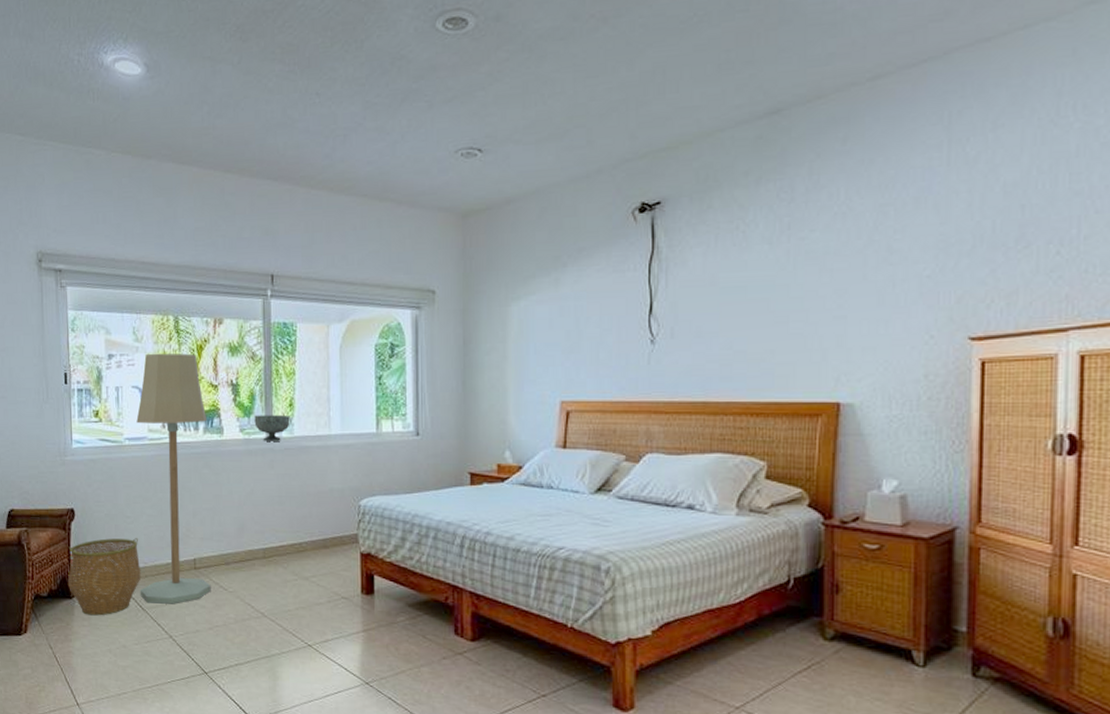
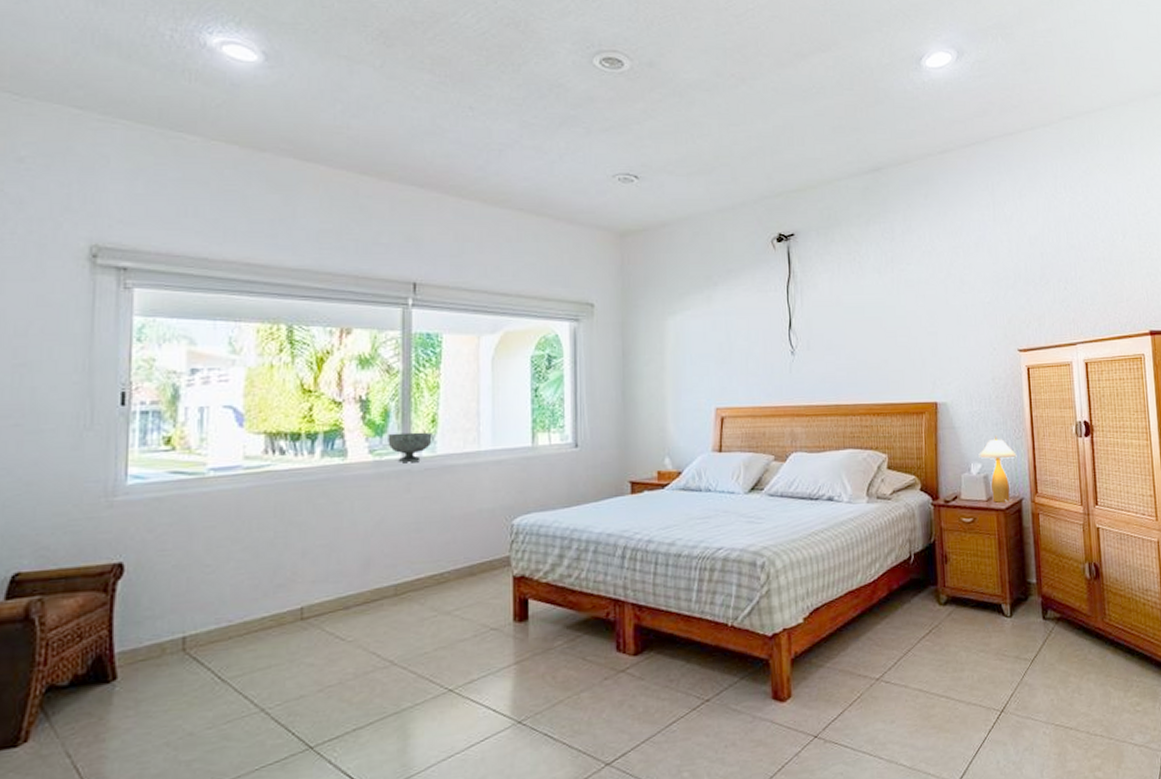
basket: present [67,538,141,616] -> none [104,591,223,702]
floor lamp: present [136,353,211,604] -> none [219,366,327,672]
table lamp: none [895,447,953,532] -> present [979,435,1017,504]

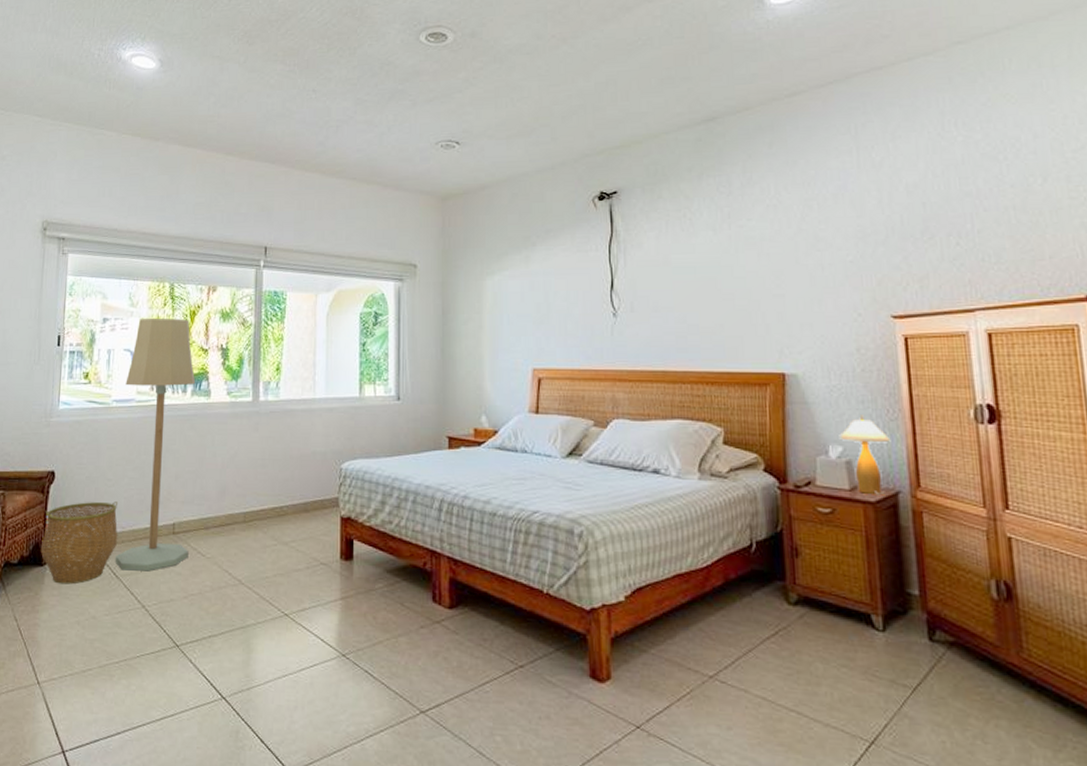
basket: none [104,591,223,702] -> present [40,502,118,584]
floor lamp: none [219,366,327,672] -> present [115,317,196,571]
decorative bowl: present [388,432,432,462] -> none [242,378,277,404]

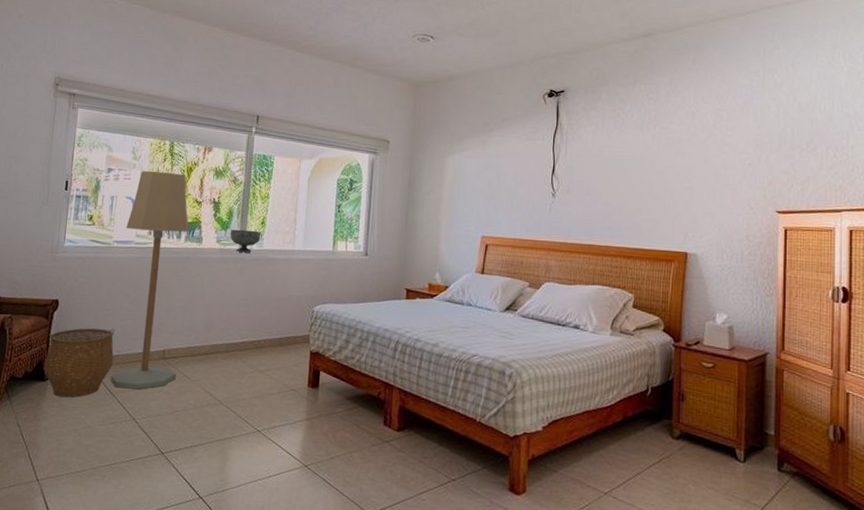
decorative bowl: none [242,378,277,404] -> present [230,229,261,253]
table lamp: present [839,415,891,496] -> none [725,290,765,356]

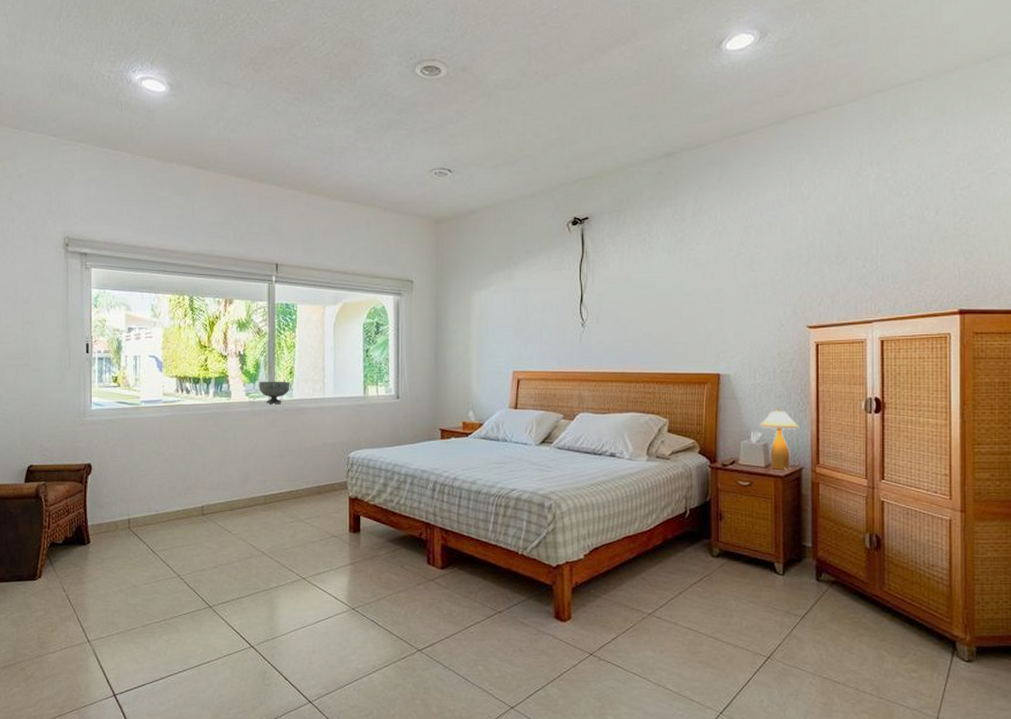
basket: present [43,328,114,398] -> none [82,489,153,560]
floor lamp: present [110,170,190,390] -> none [151,327,217,547]
table lamp: none [725,290,765,356] -> present [759,407,799,471]

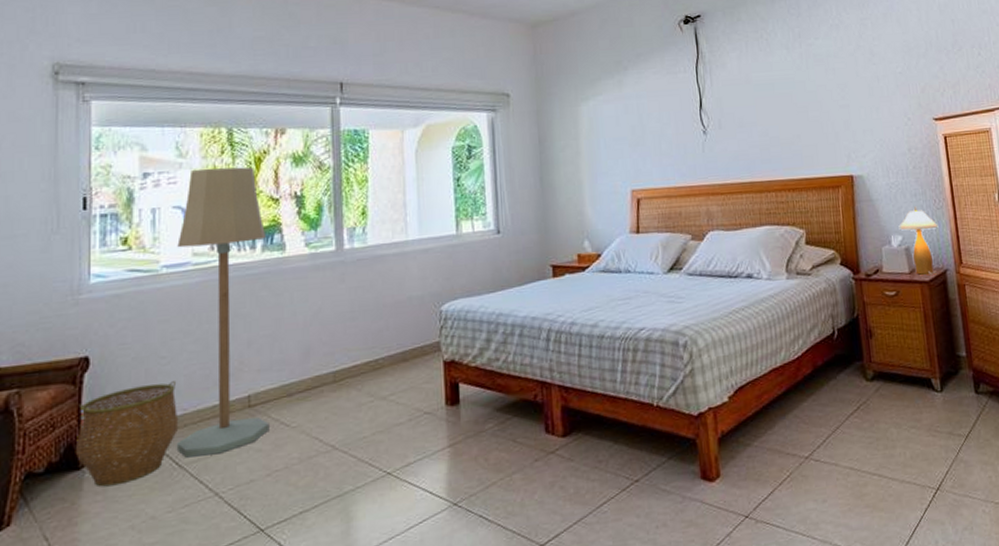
basket: none [82,489,153,560] -> present [75,381,179,487]
floor lamp: none [151,327,217,547] -> present [176,167,270,458]
decorative bowl: present [259,381,290,403] -> none [322,224,363,254]

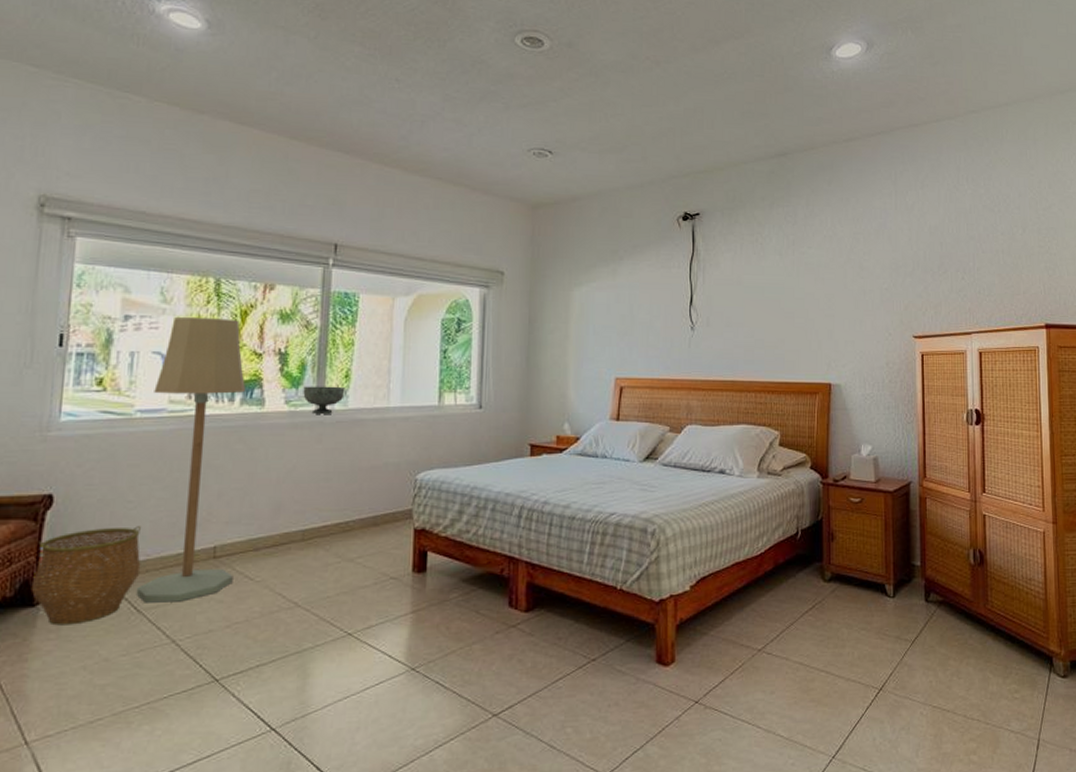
decorative bowl: none [322,224,363,254] -> present [303,386,345,414]
table lamp: present [898,206,939,276] -> none [869,419,907,486]

